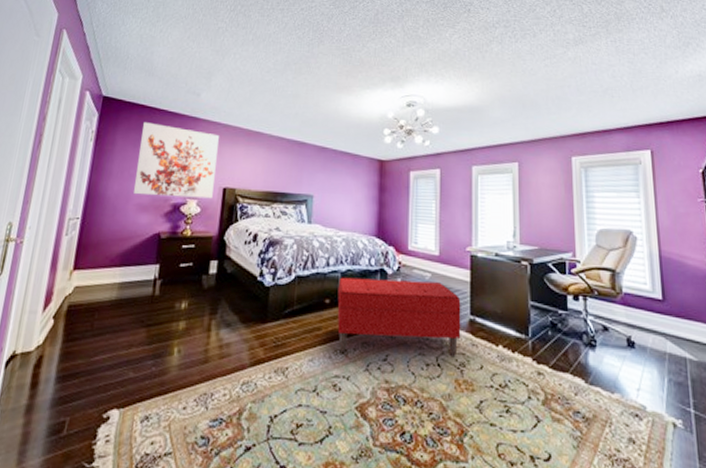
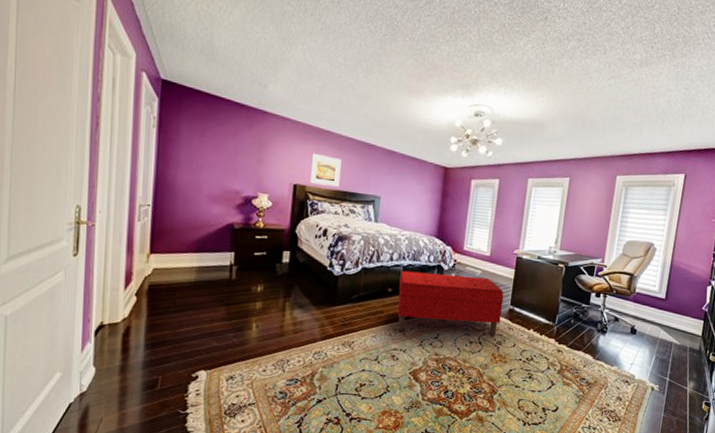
wall art: present [132,122,219,199] -> none [203,111,288,194]
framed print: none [239,155,272,188] -> present [309,154,342,187]

